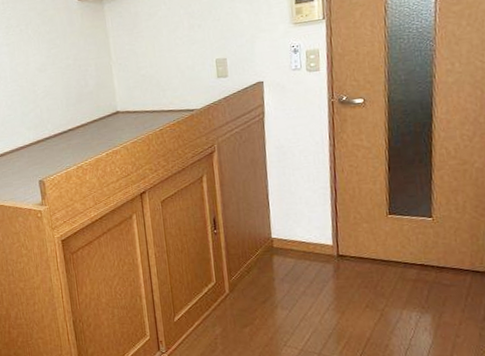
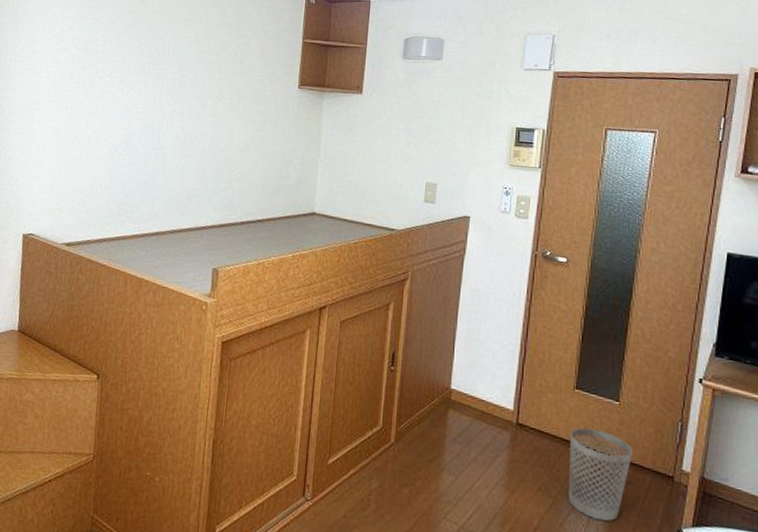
wastebasket: none [389,245,451,322] -> present [569,427,632,522]

